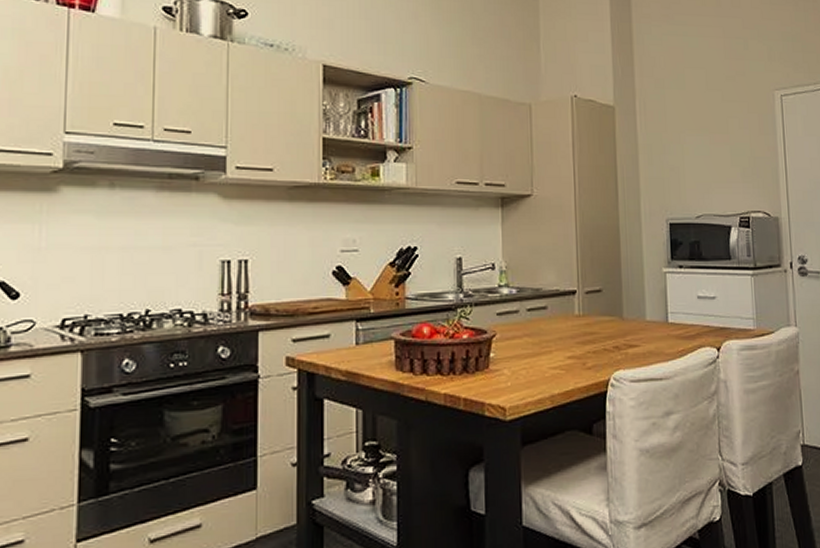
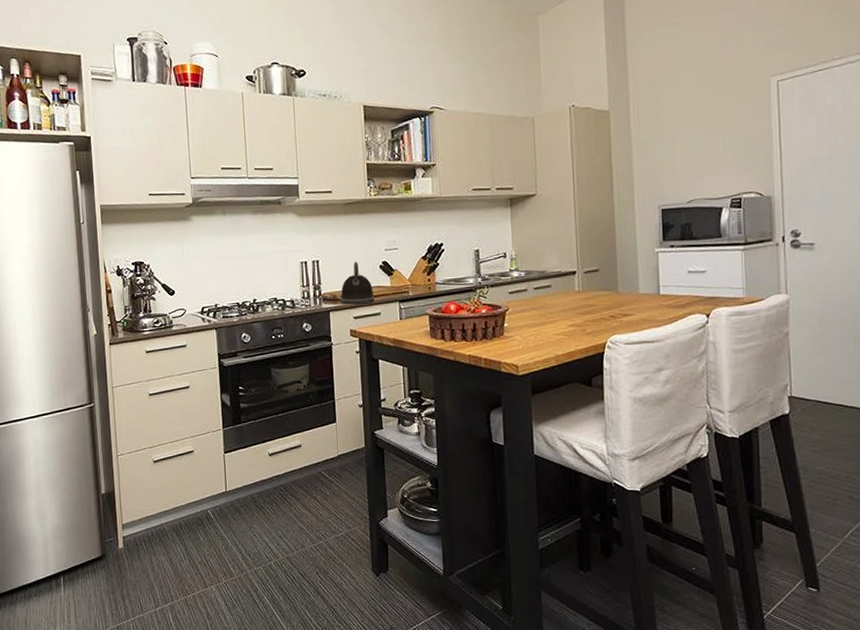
kettle: none [275,264,323,323] -> present [340,261,375,305]

